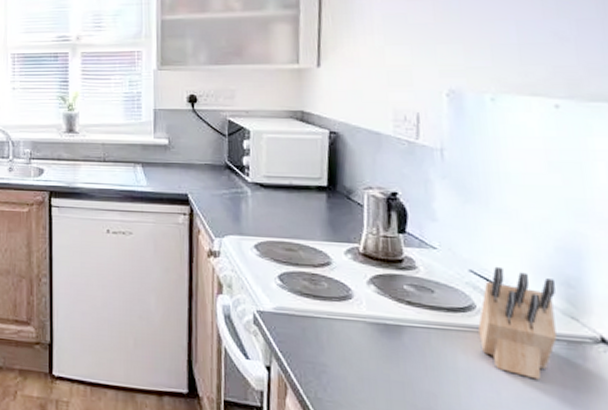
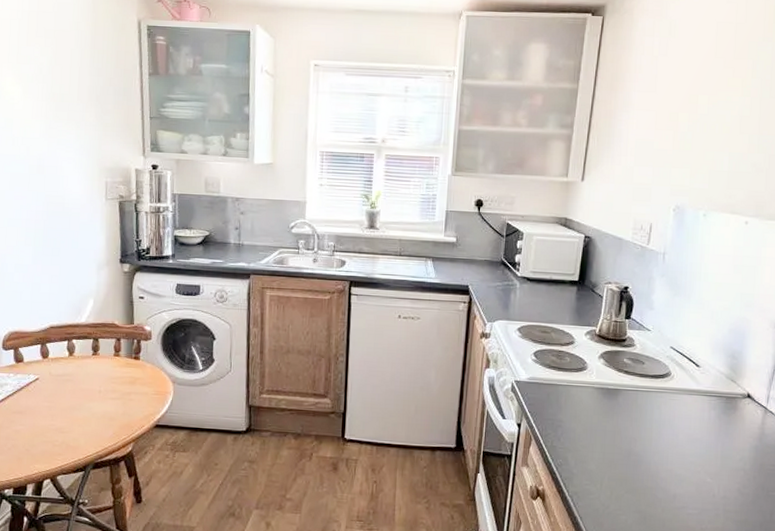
knife block: present [478,266,557,380] -> none [670,344,726,425]

